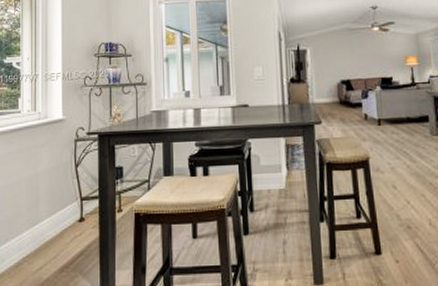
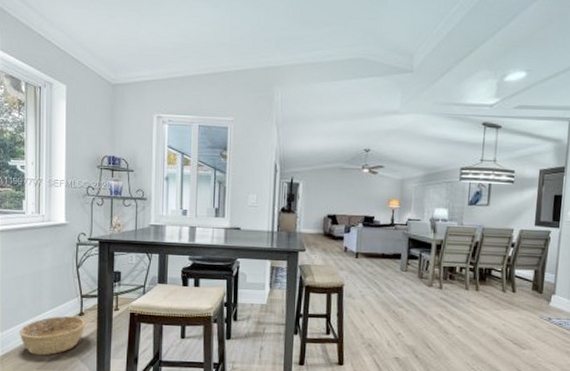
basket: none [14,223,87,274] -> present [19,316,86,356]

